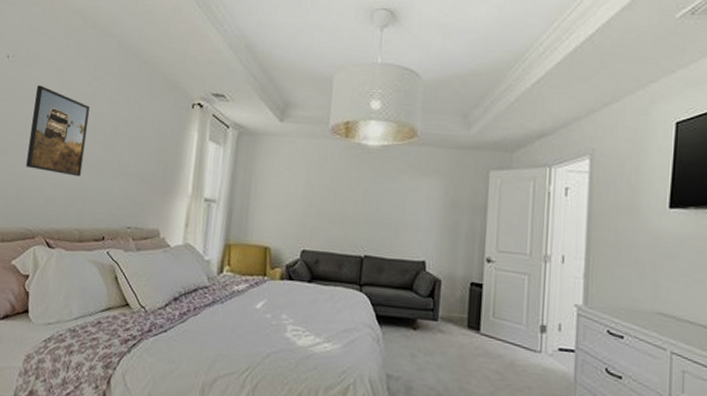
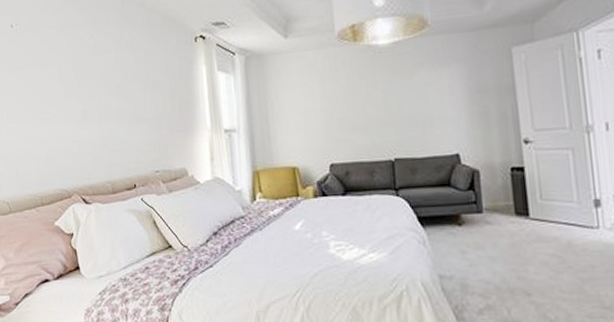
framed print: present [26,85,91,177] -> none [44,48,102,131]

